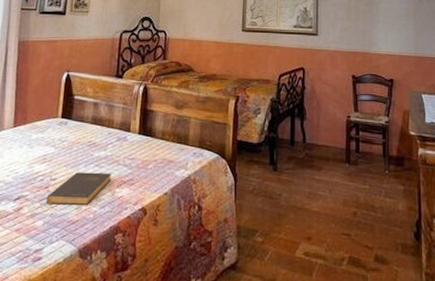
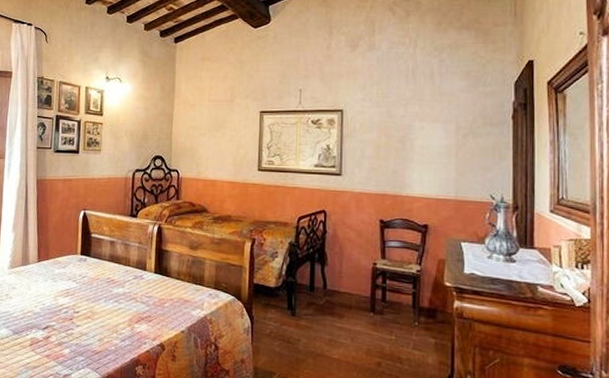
book: present [46,172,111,206] -> none [71,306,130,338]

